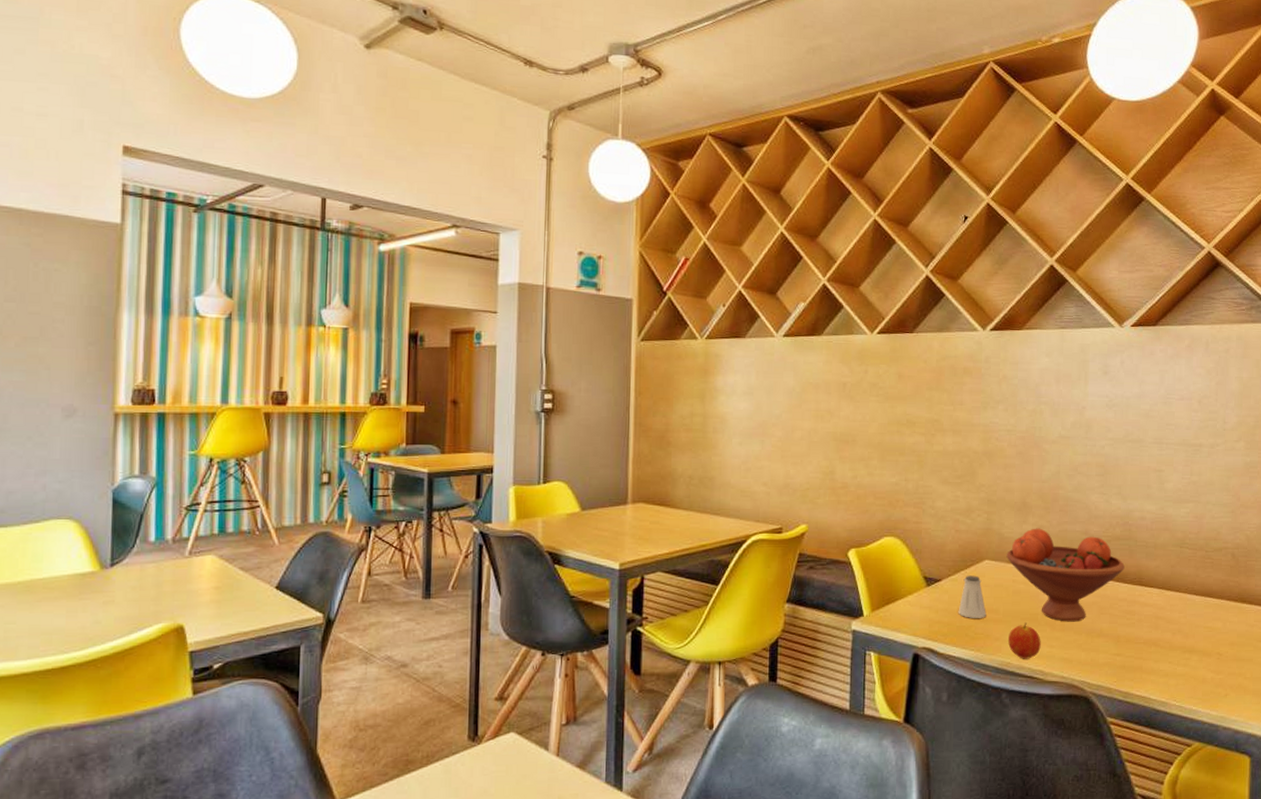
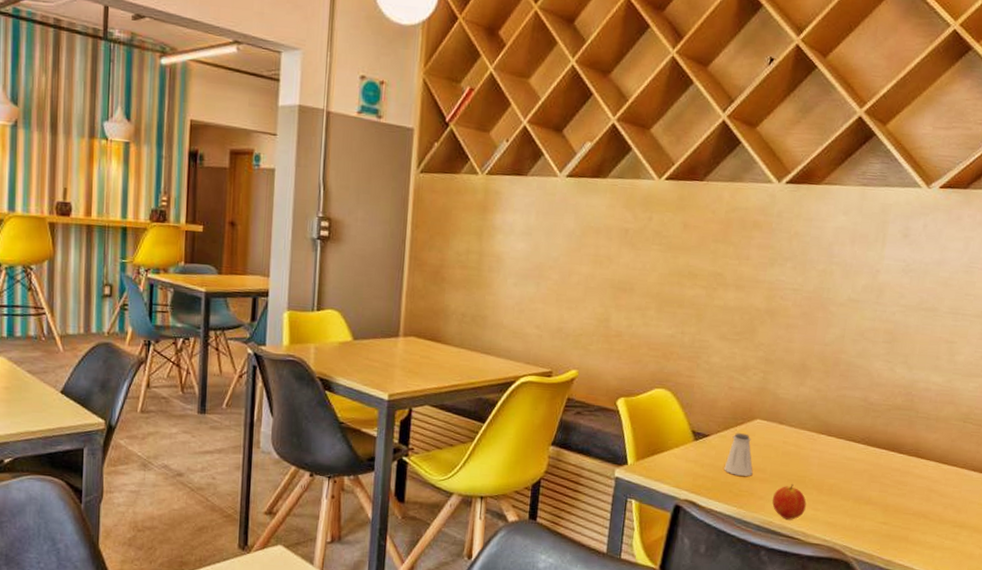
fruit bowl: present [1006,528,1125,622] -> none [779,391,902,488]

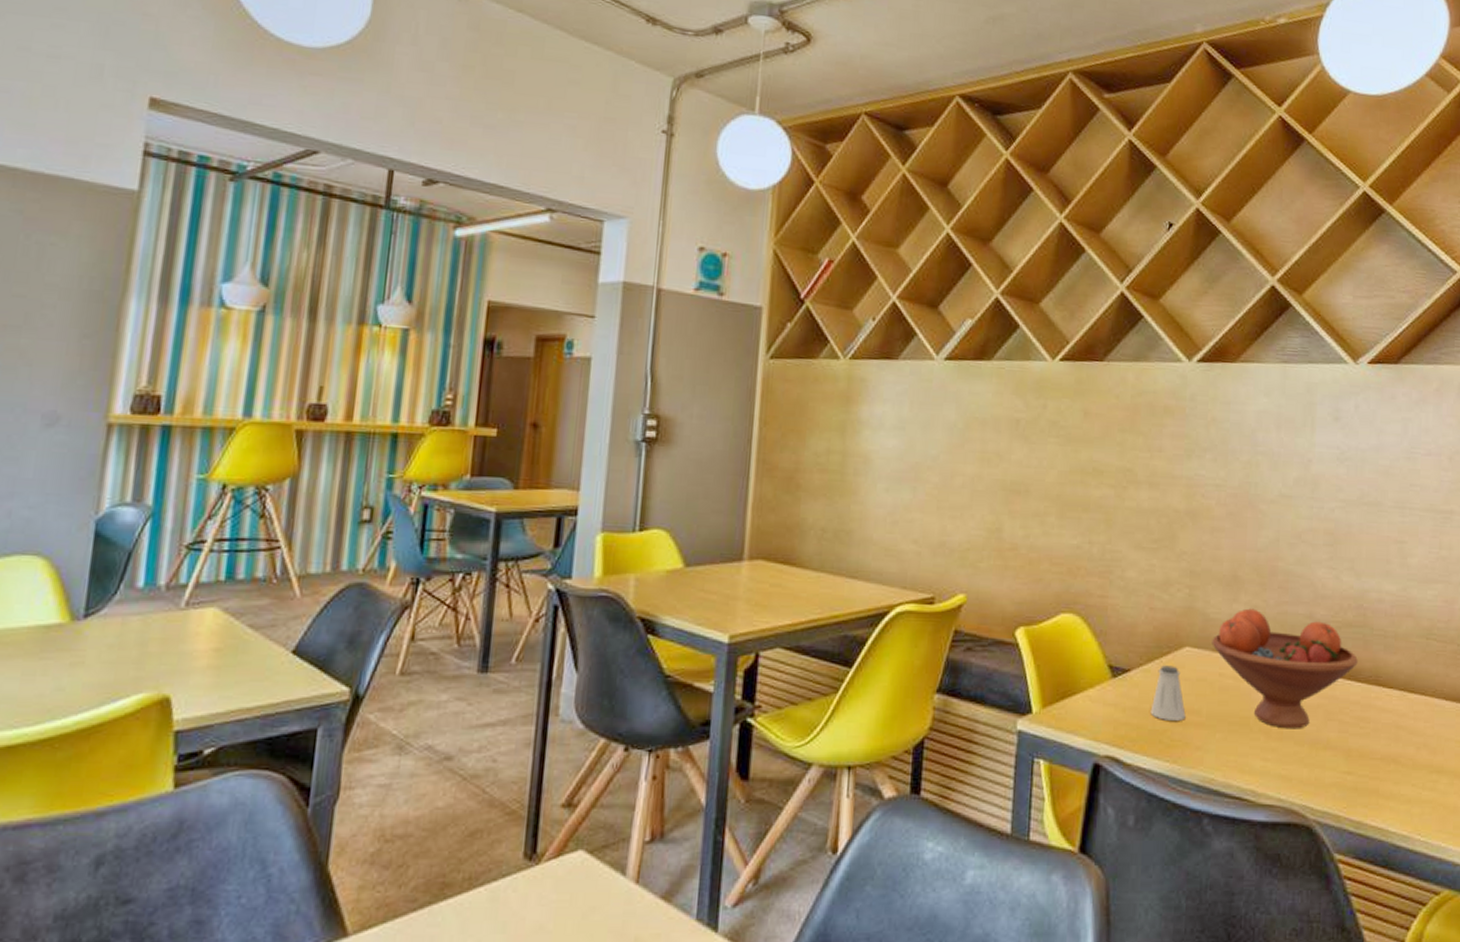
fruit: present [772,484,807,520] -> none [1212,728,1253,775]
fruit bowl: none [779,391,902,488] -> present [1212,608,1358,729]

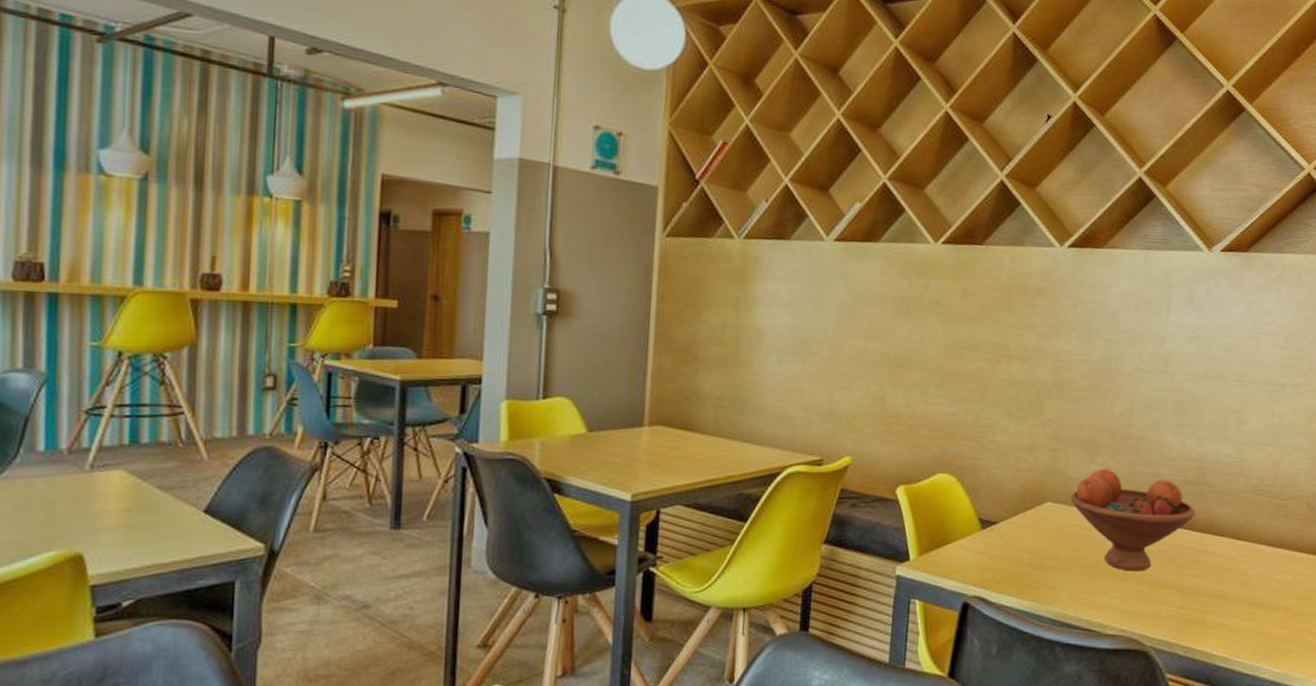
saltshaker: present [1150,665,1186,721] -> none [1014,518,1045,565]

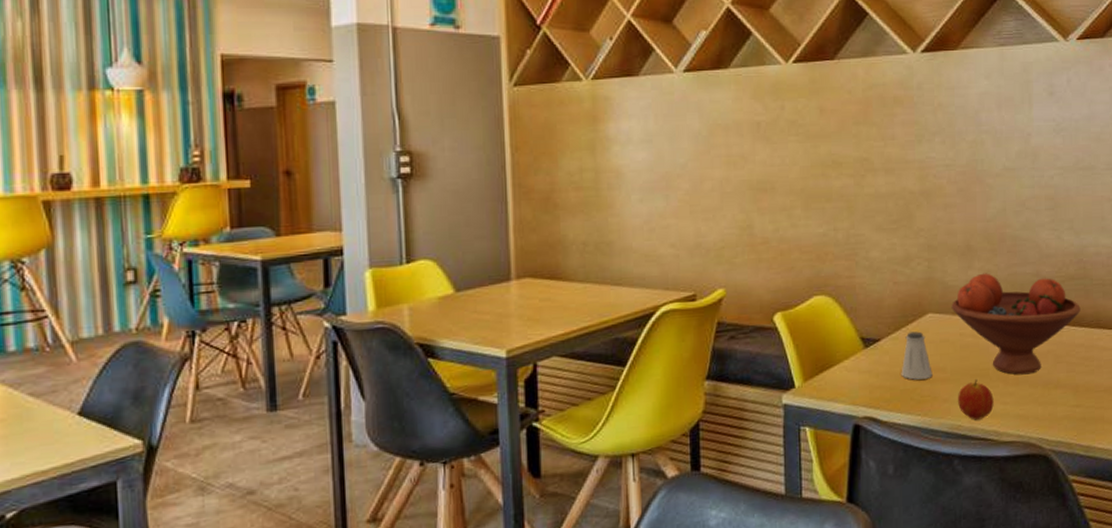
saltshaker: none [1014,518,1045,565] -> present [901,331,933,380]
fruit: none [1066,571,1102,611] -> present [958,379,994,420]

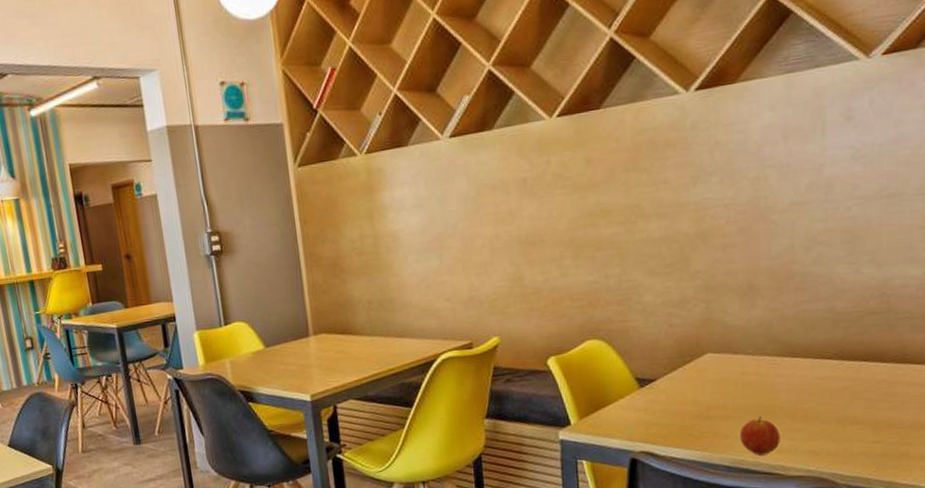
saltshaker: present [901,331,933,380] -> none [678,371,712,417]
fruit bowl: present [951,273,1081,375] -> none [732,311,883,412]

